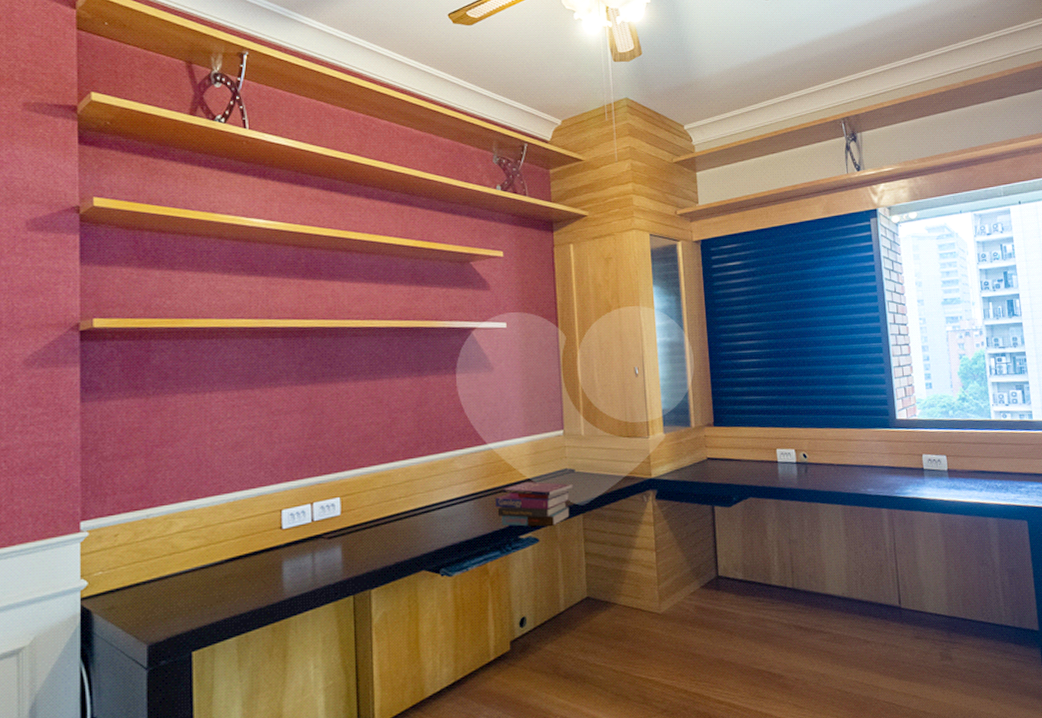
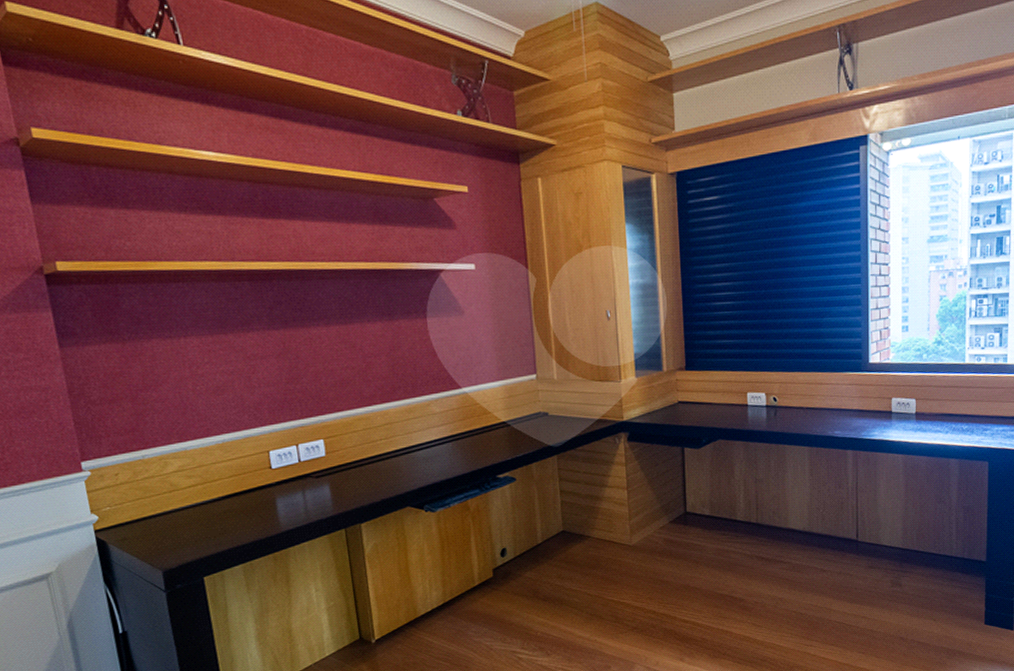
books: present [495,481,574,527] -> none [472,424,548,467]

